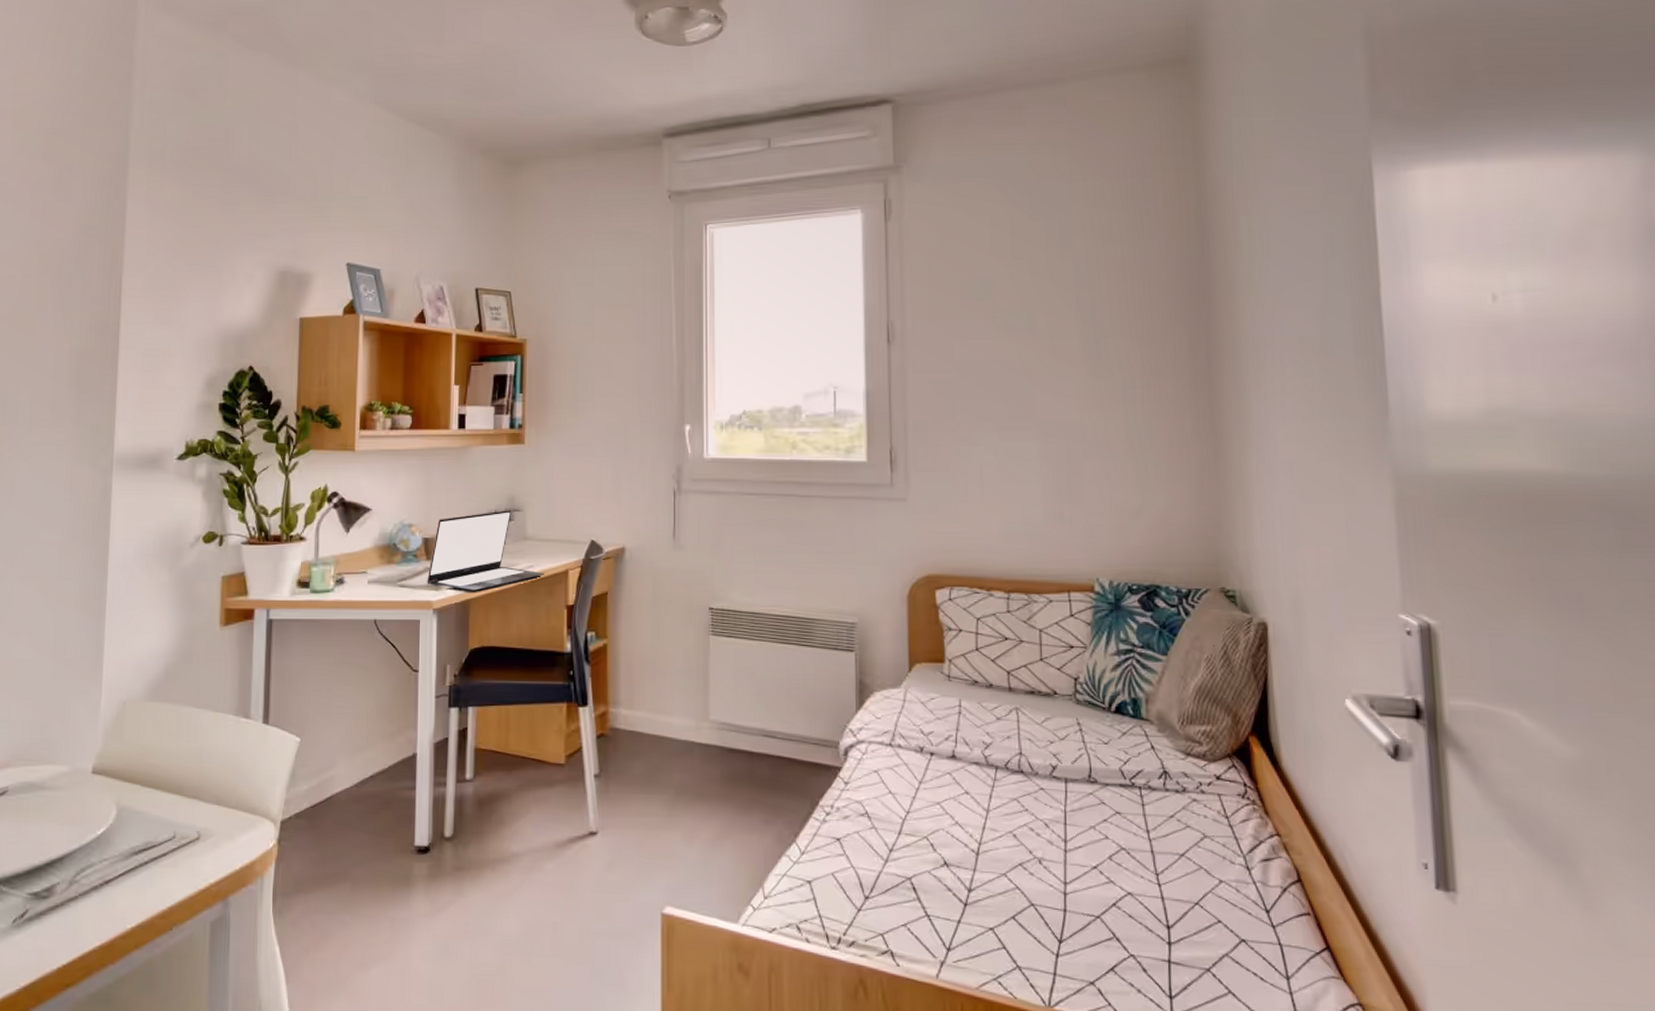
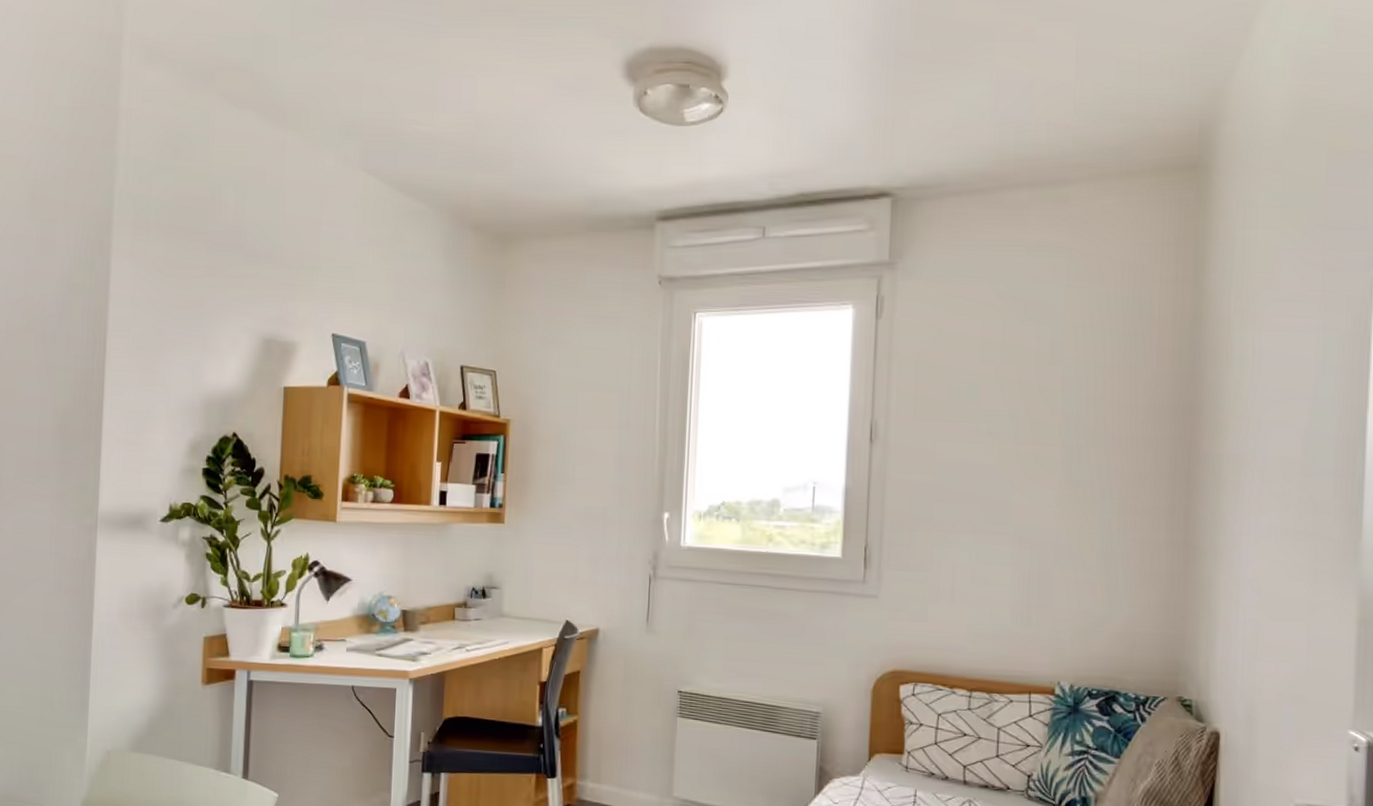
laptop: present [427,509,544,591] -> none [404,586,519,664]

